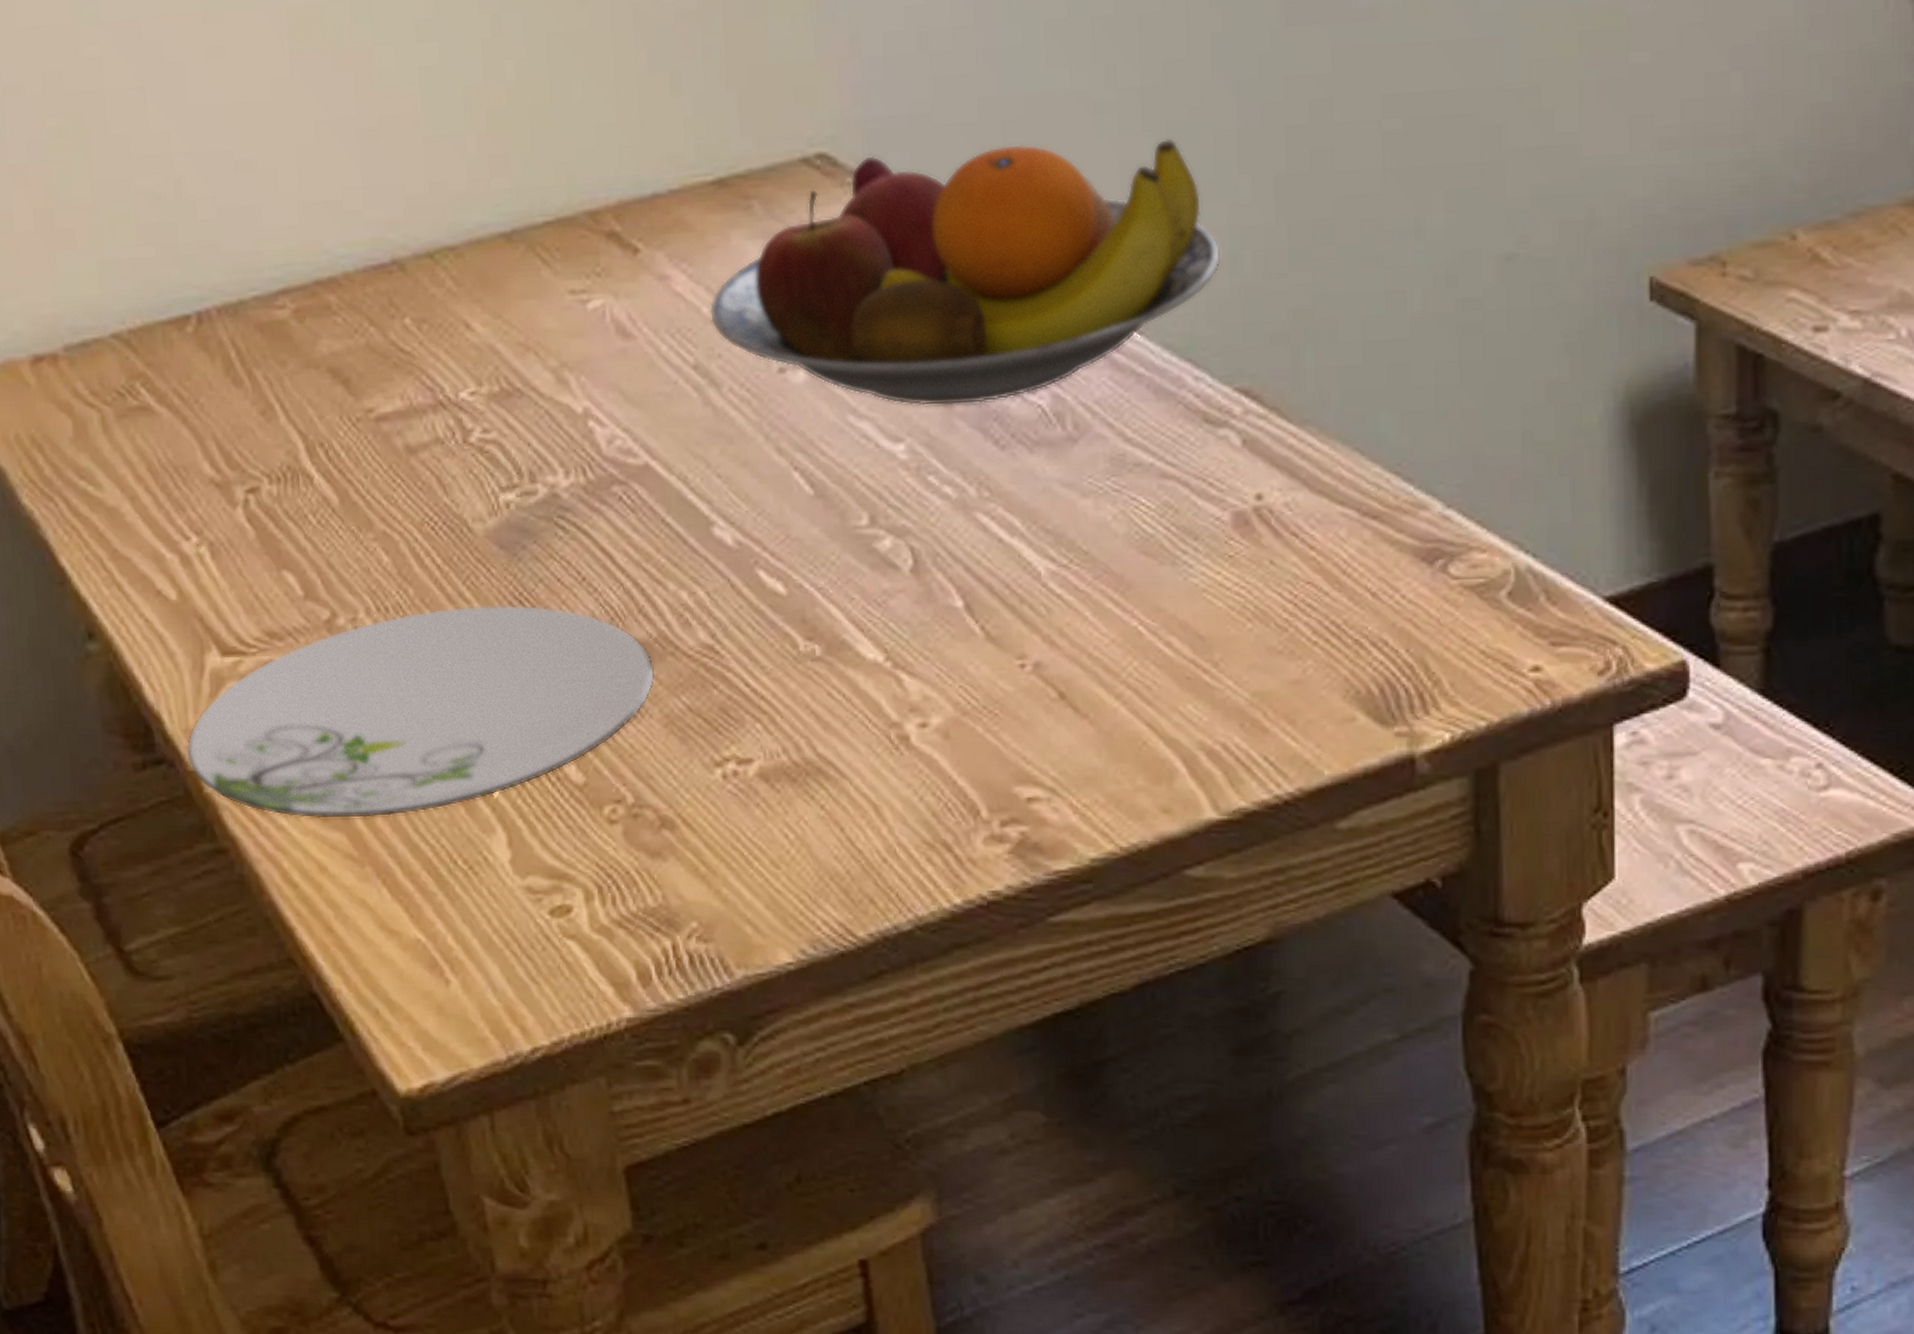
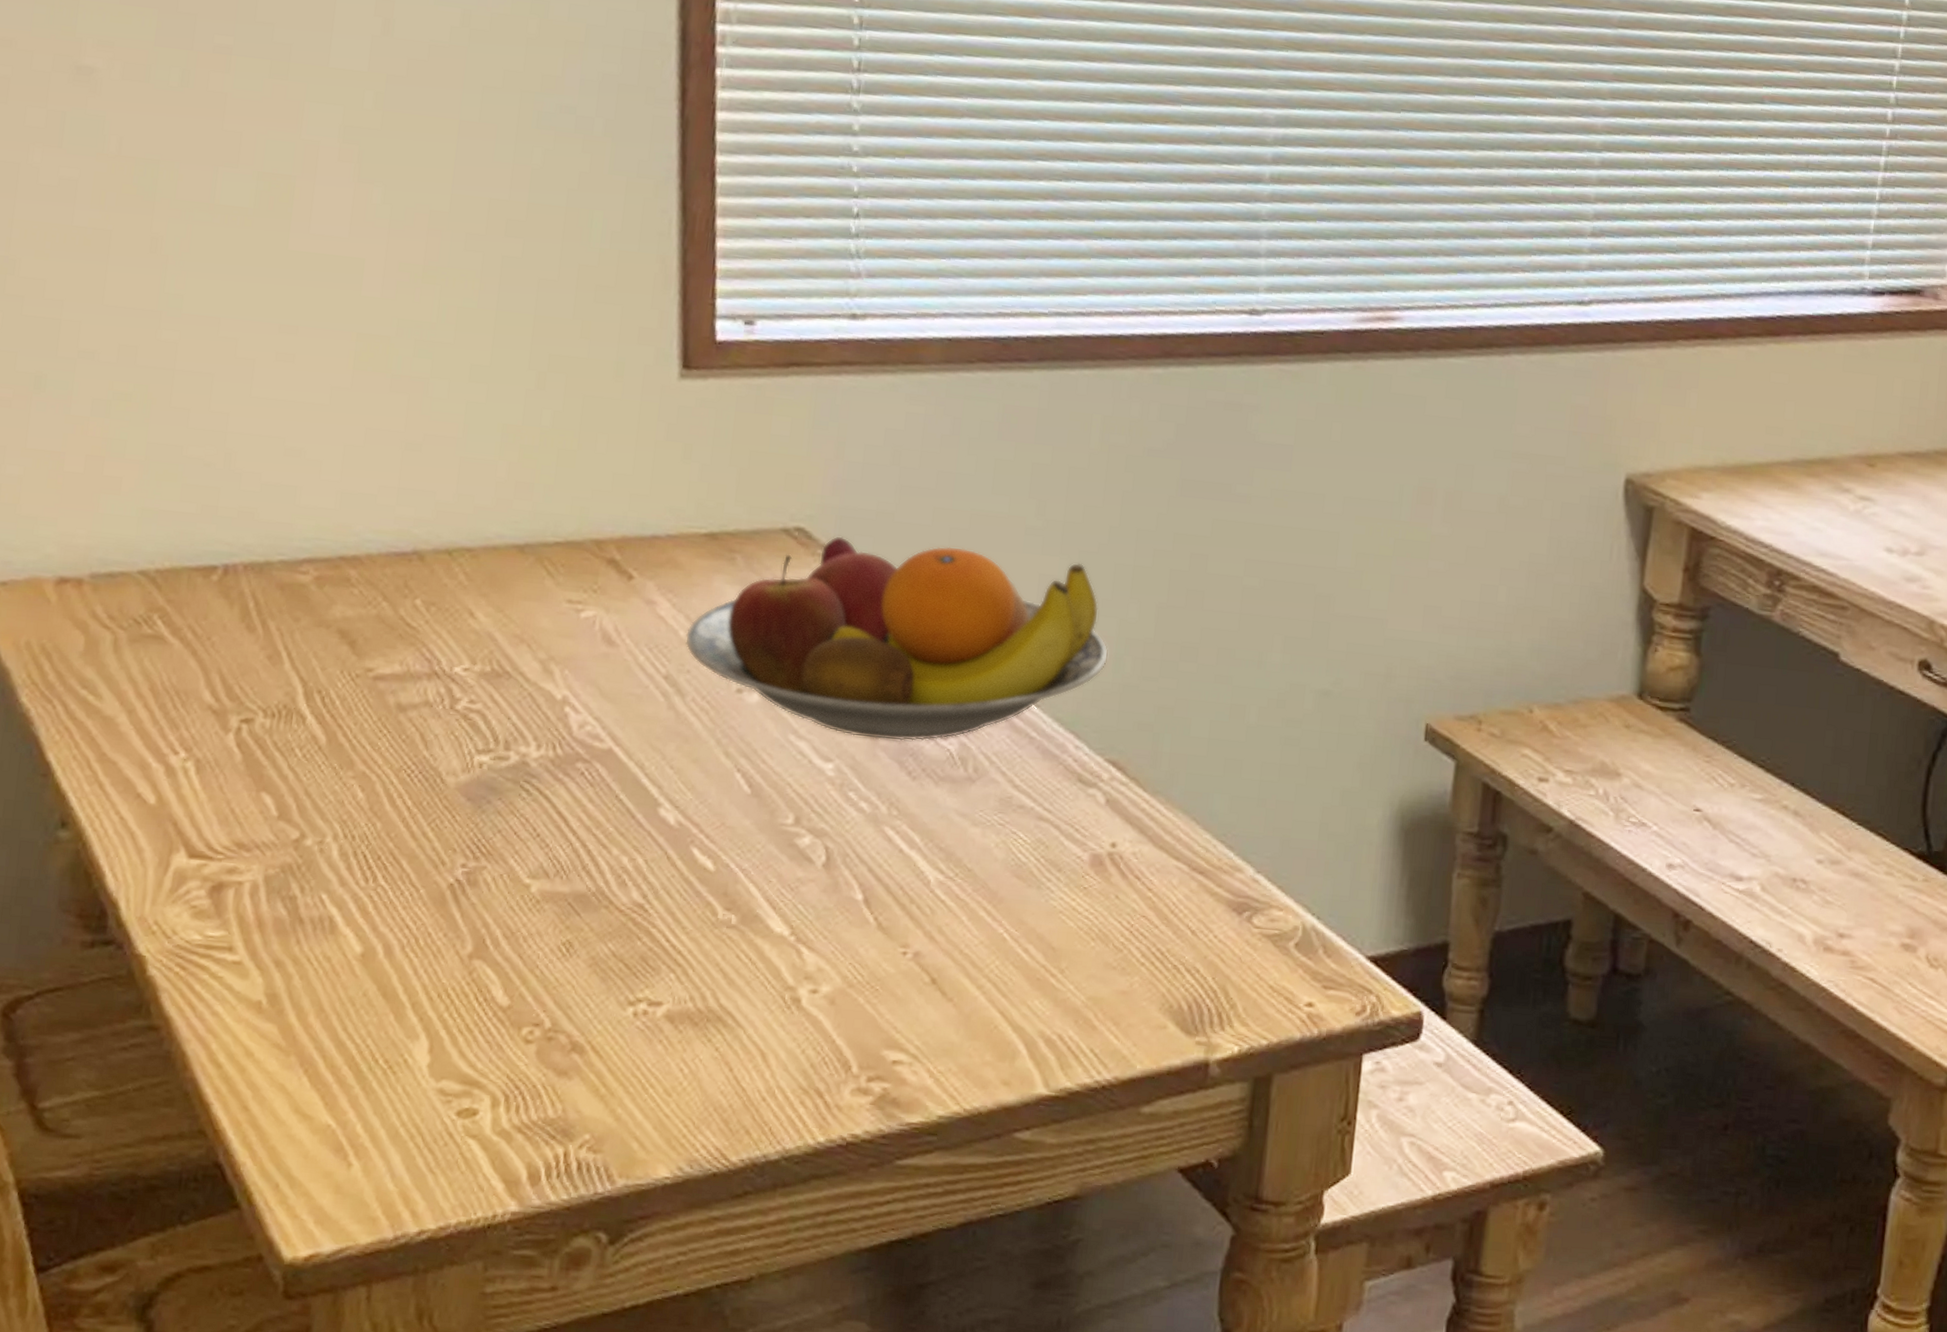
plate: present [186,604,655,820] -> none [136,843,589,1015]

